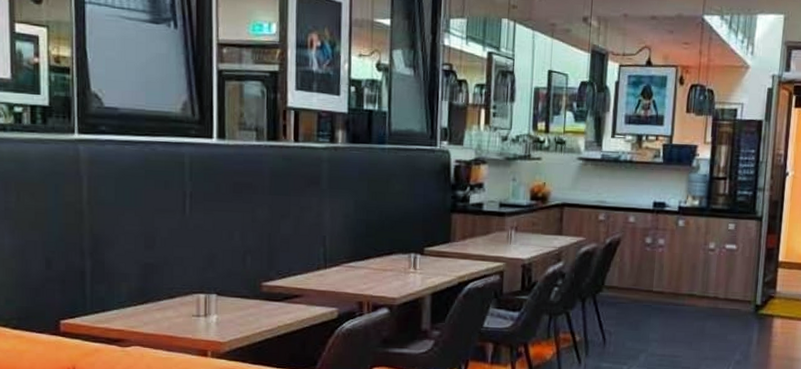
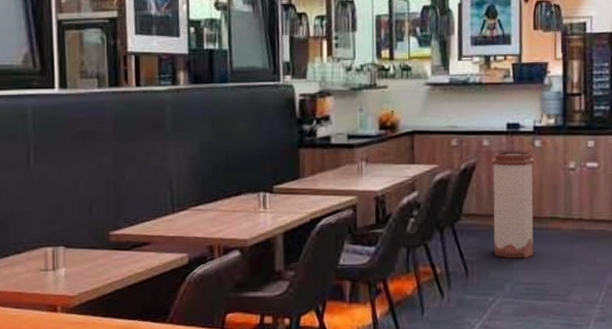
trash can: none [632,229,676,332] -> present [492,151,533,259]

